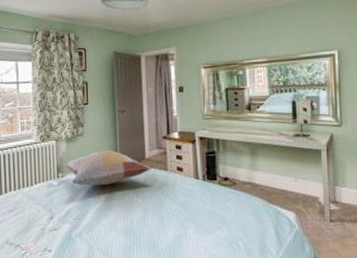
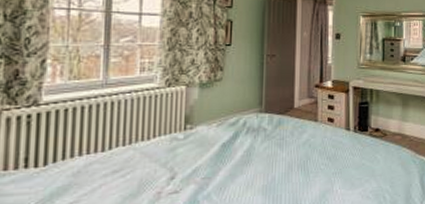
decorative pillow: present [66,150,152,186] -> none [197,98,301,139]

